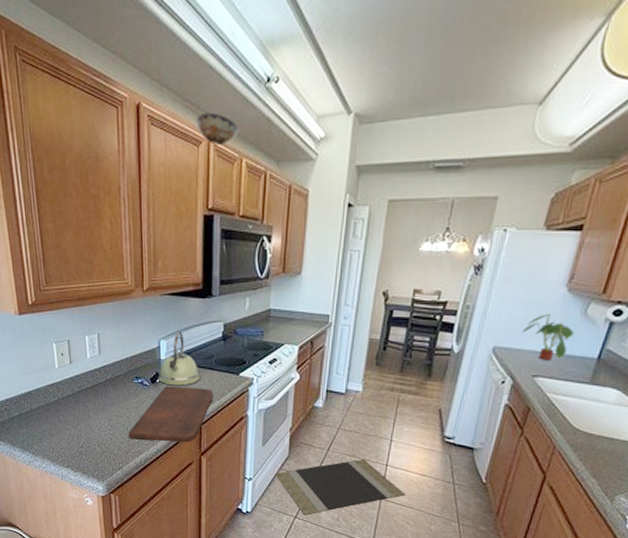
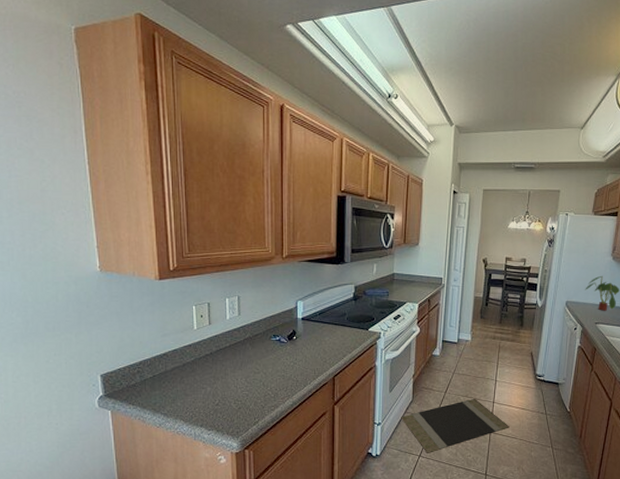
cutting board: present [128,385,213,443] -> none [265,342,346,395]
kettle: present [157,332,201,386] -> none [294,293,335,342]
decorative bowl: present [194,112,239,145] -> none [330,116,367,141]

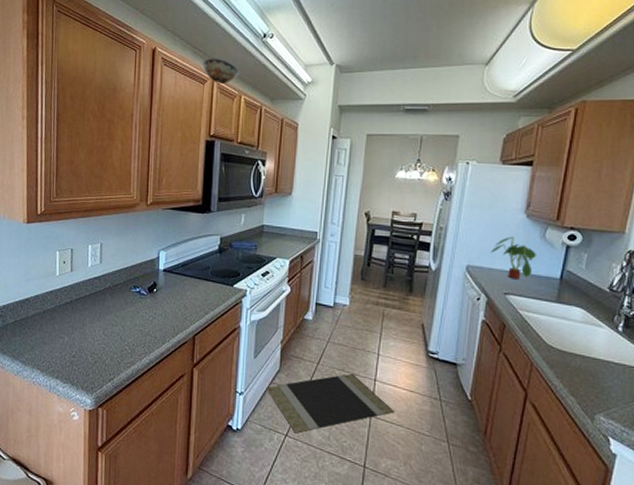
decorative bowl: none [330,116,367,141] -> present [201,58,239,84]

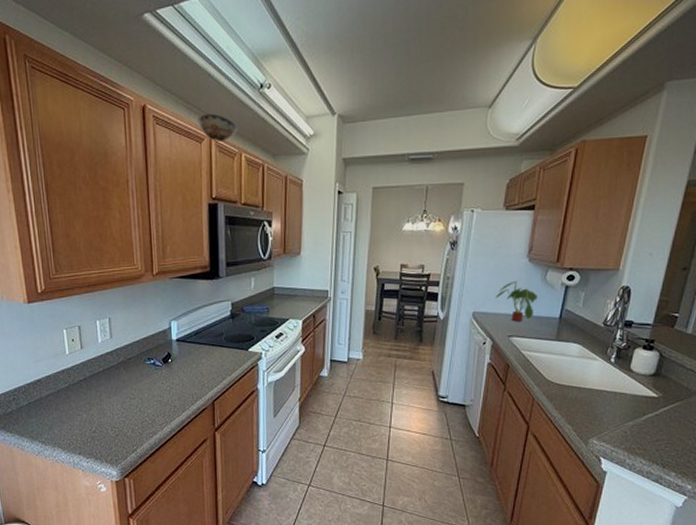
doormat: present [266,374,395,434] -> none [287,424,409,483]

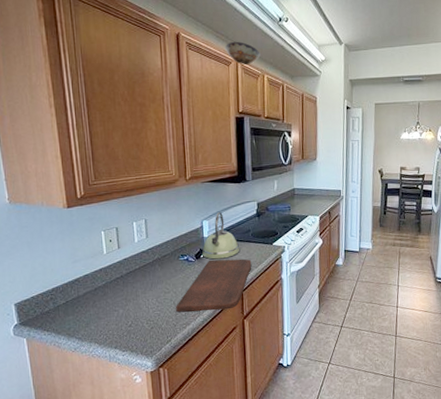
cutting board: none [142,365,225,421] -> present [176,258,252,313]
kettle: none [169,312,212,365] -> present [201,212,240,260]

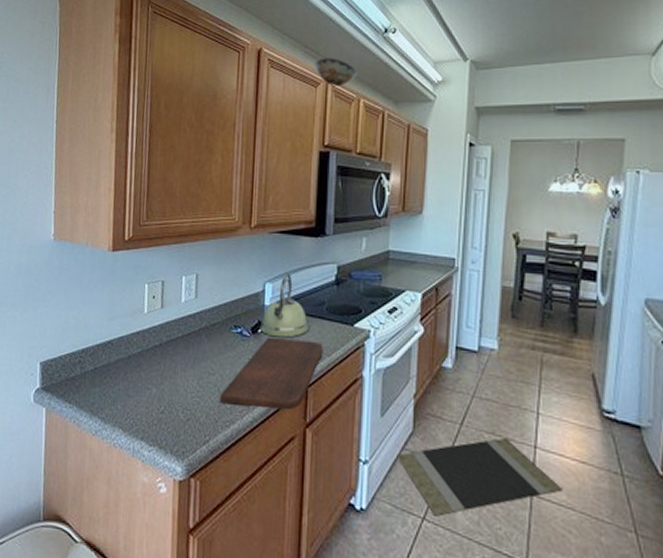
doormat: none [309,305,414,360] -> present [396,438,563,517]

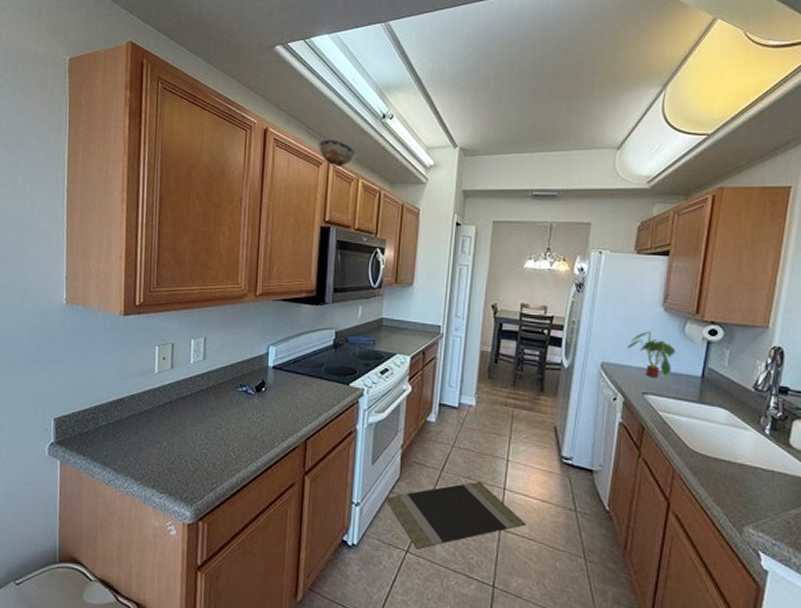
cutting board: present [220,337,323,410] -> none [226,395,322,460]
kettle: present [259,274,310,338] -> none [263,338,310,396]

